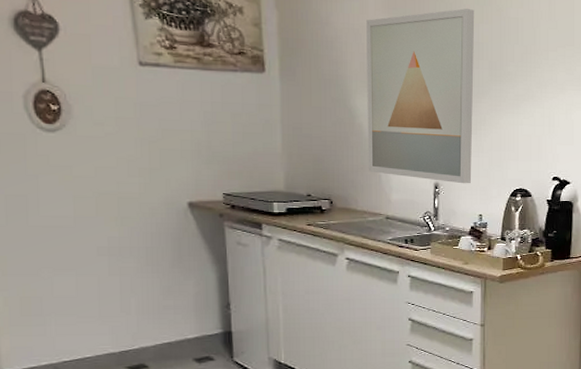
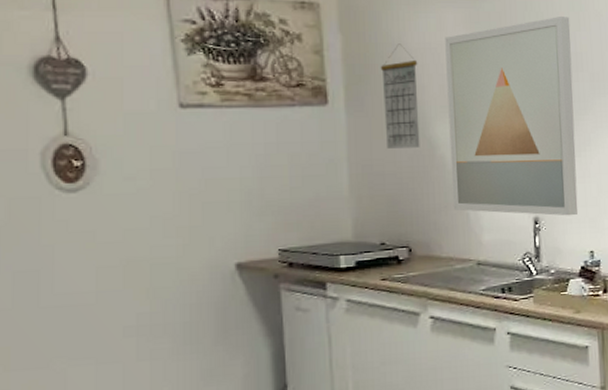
calendar: none [310,22,343,116] -> present [380,44,420,149]

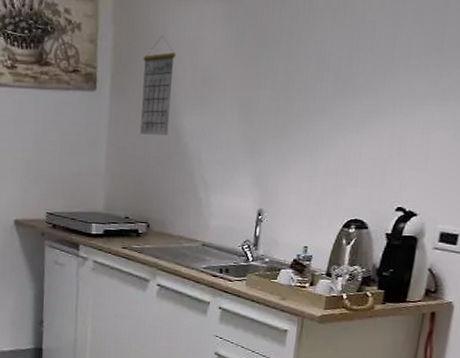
wall art: present [445,17,578,216] -> none [188,13,325,212]

